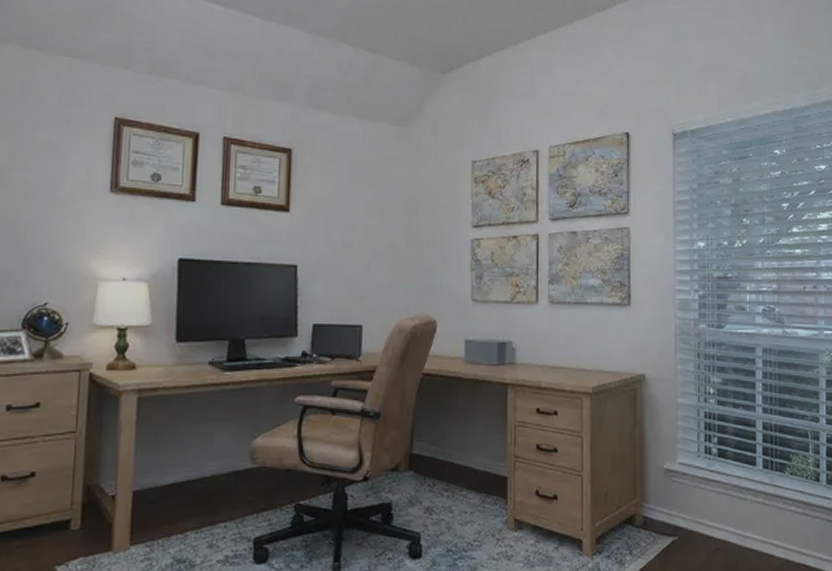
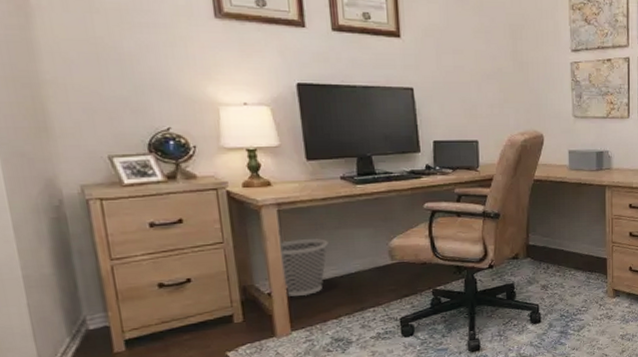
wastebasket: none [131,431,186,503] -> present [280,238,328,297]

